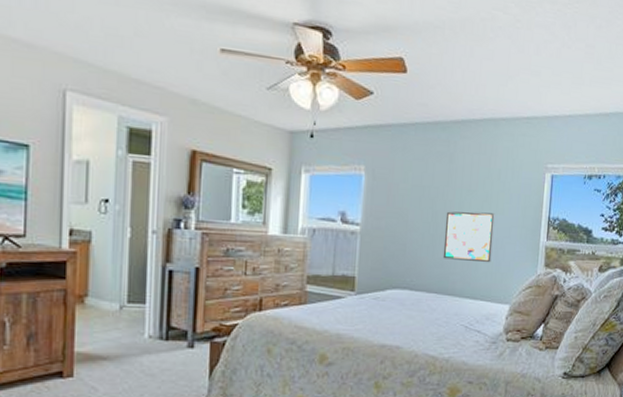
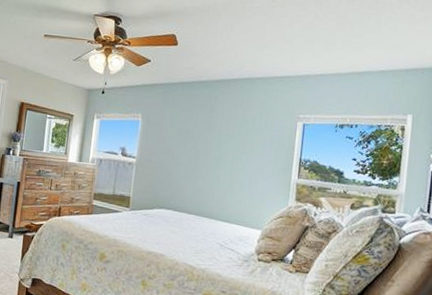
wall art: present [442,211,495,263] -> none [202,150,250,194]

